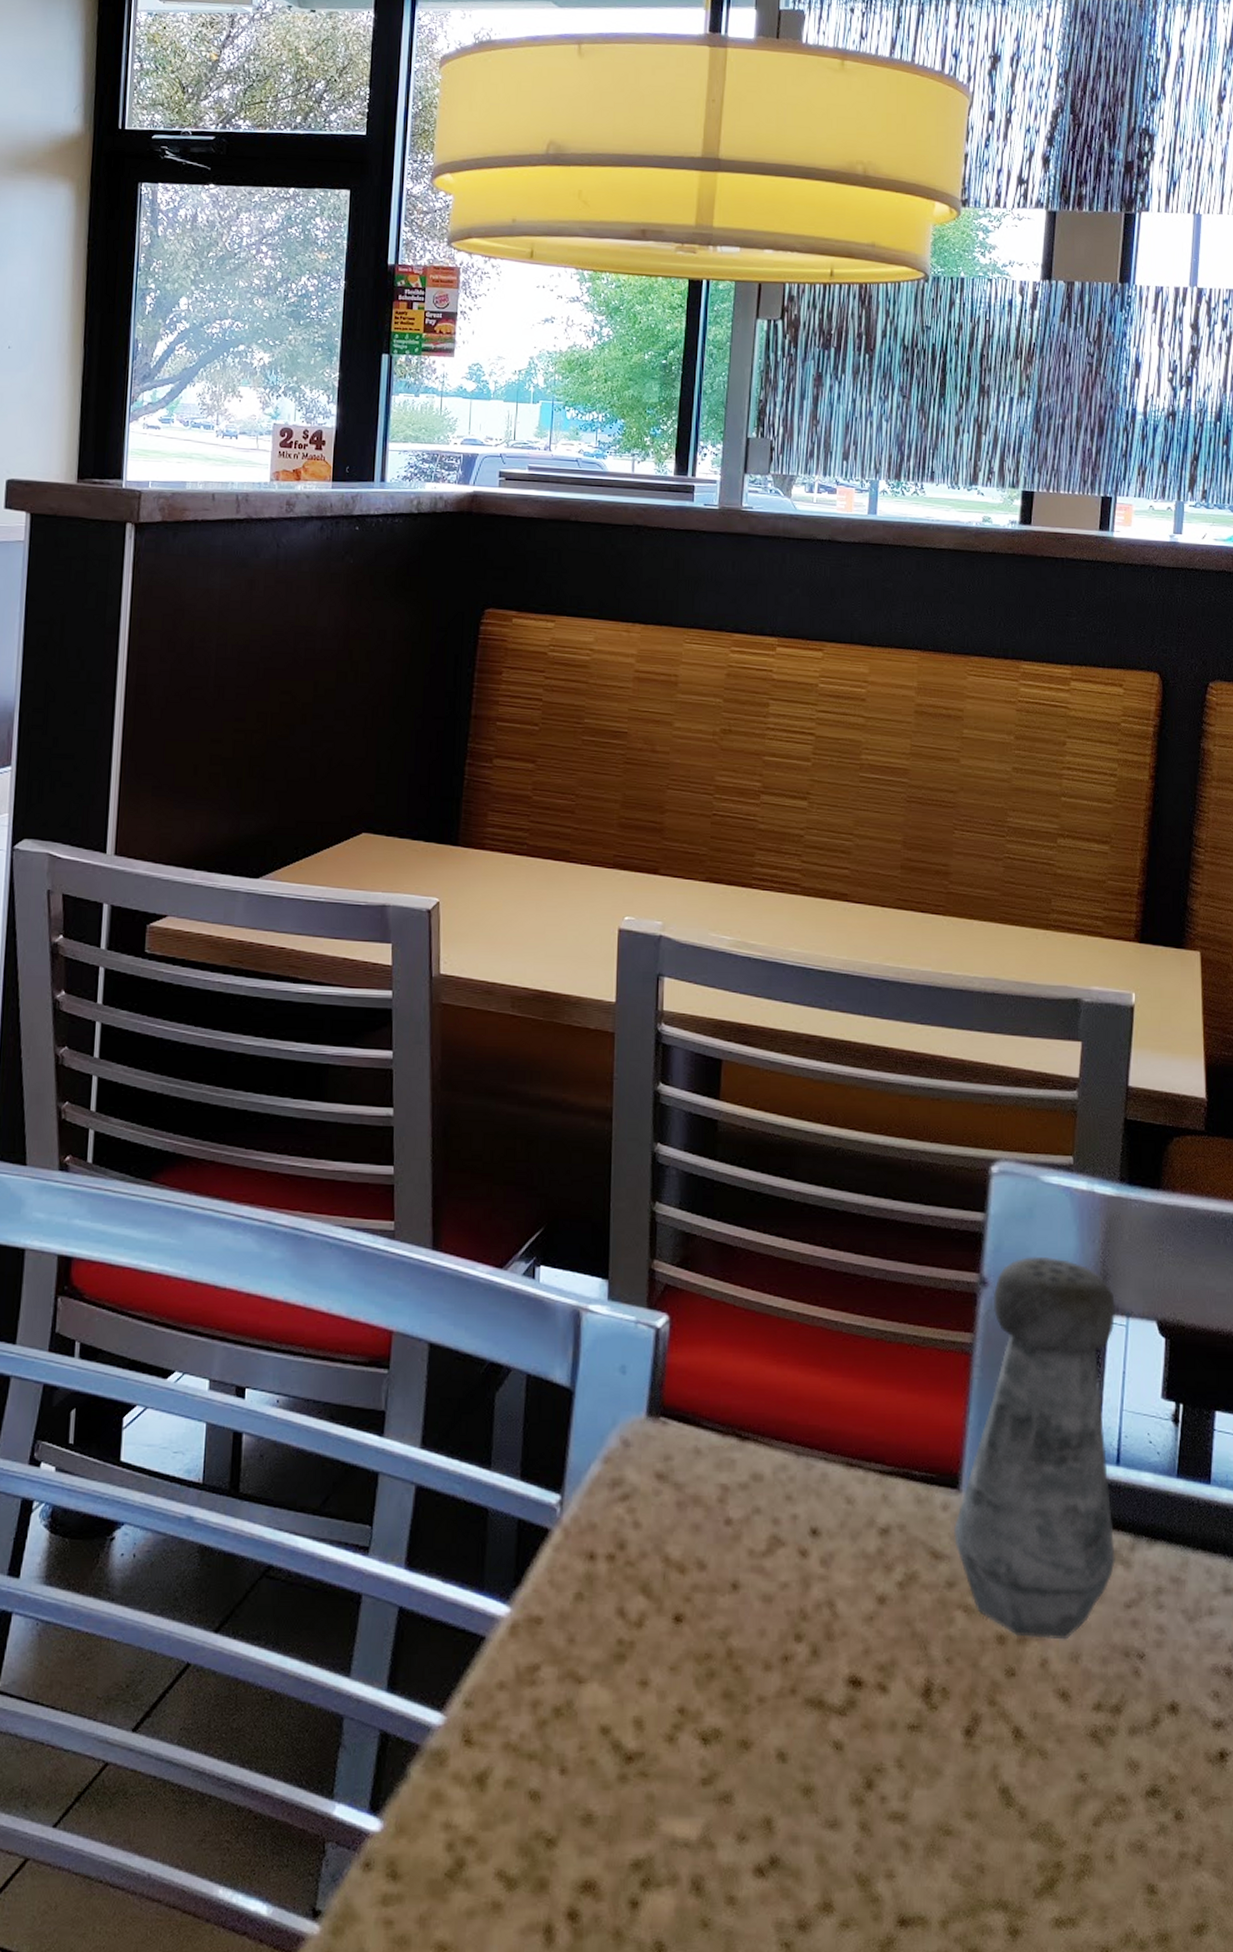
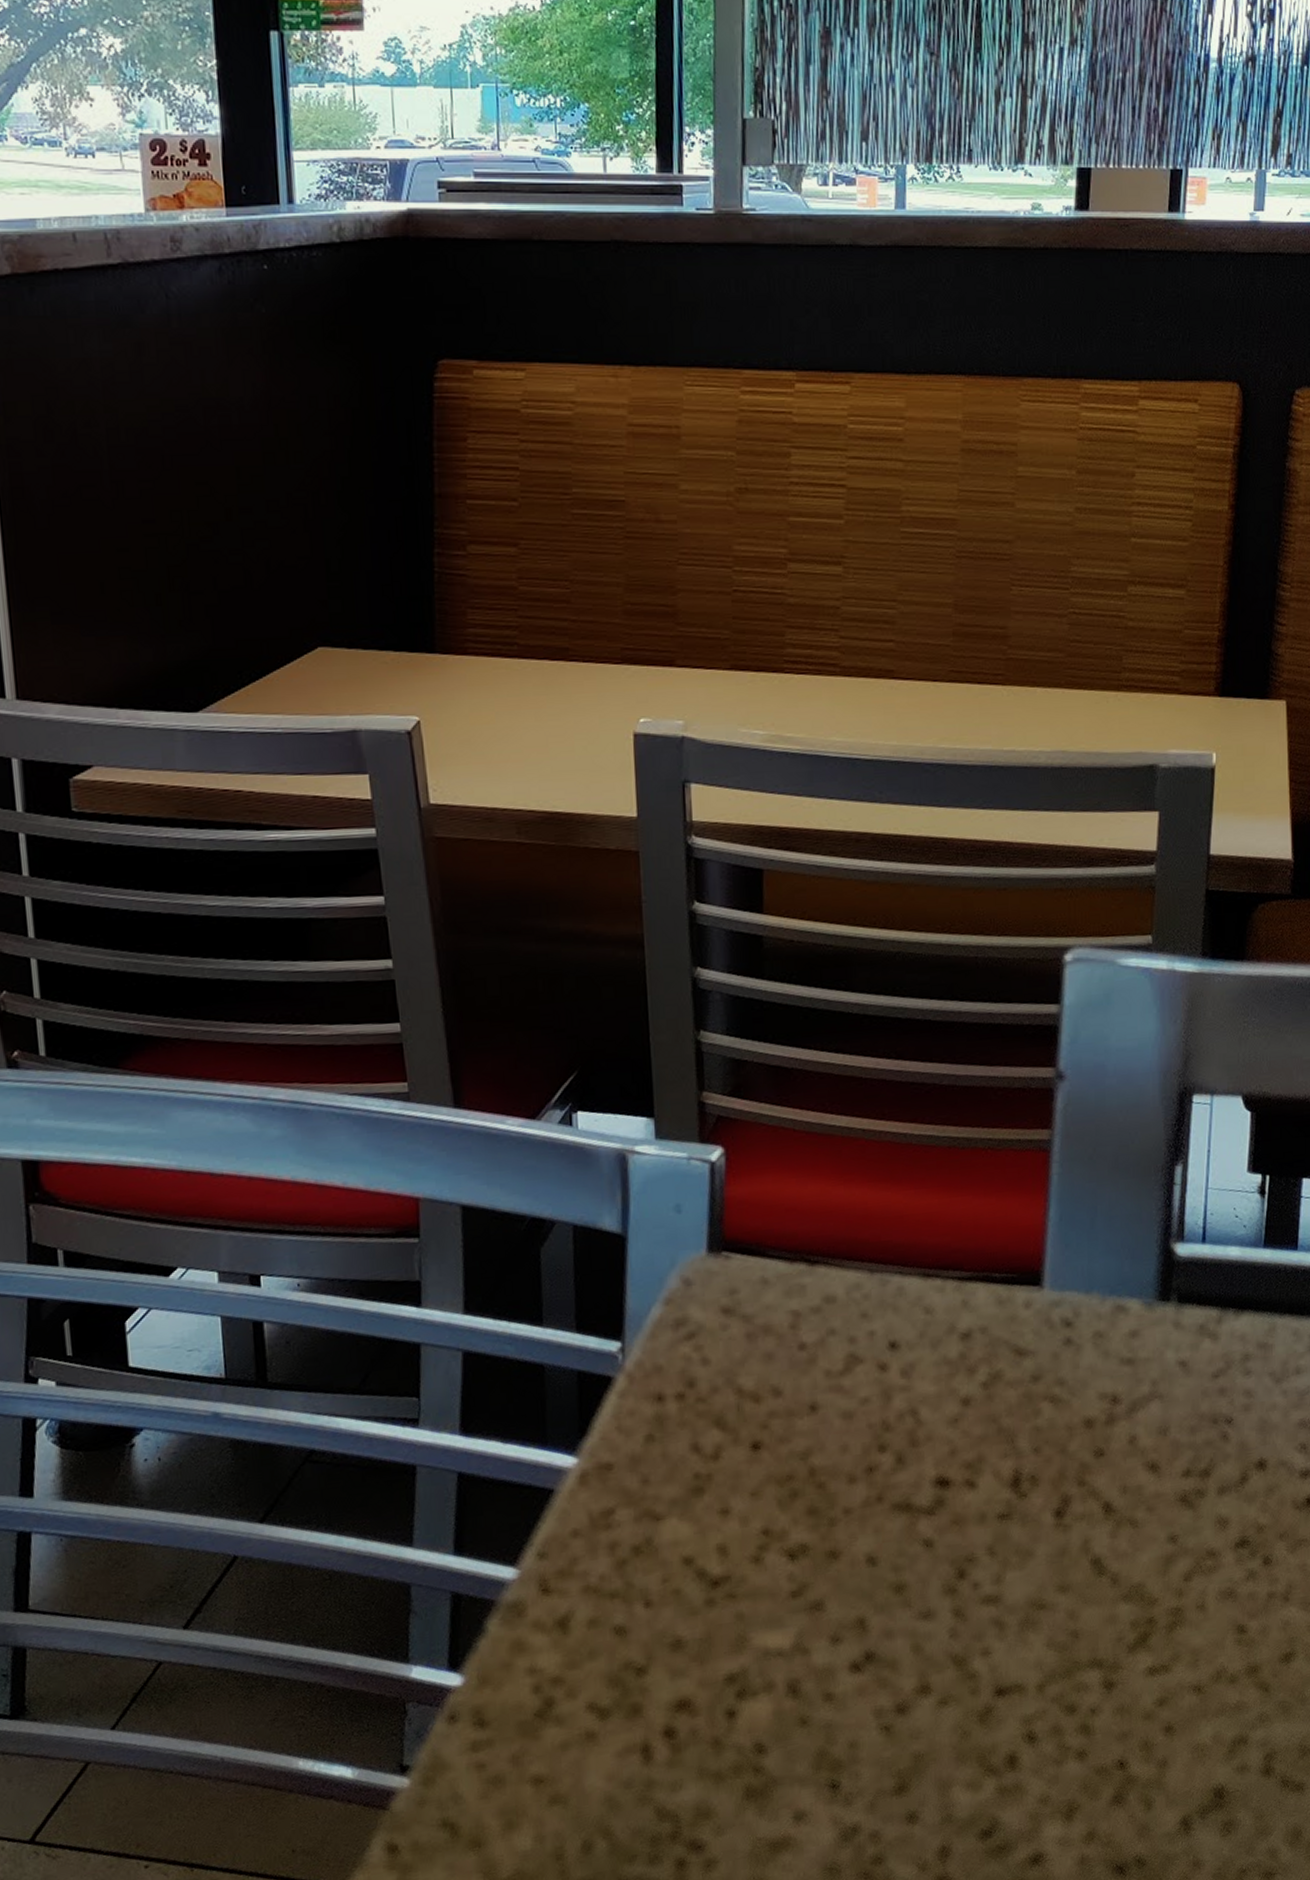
salt shaker: present [953,1256,1115,1640] -> none [1036,1043,1202,1419]

